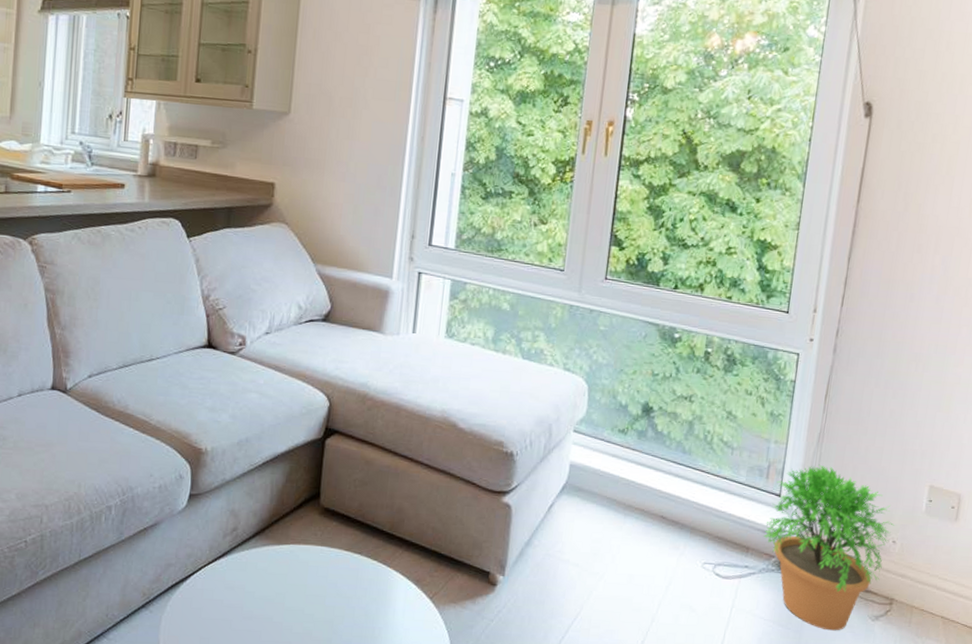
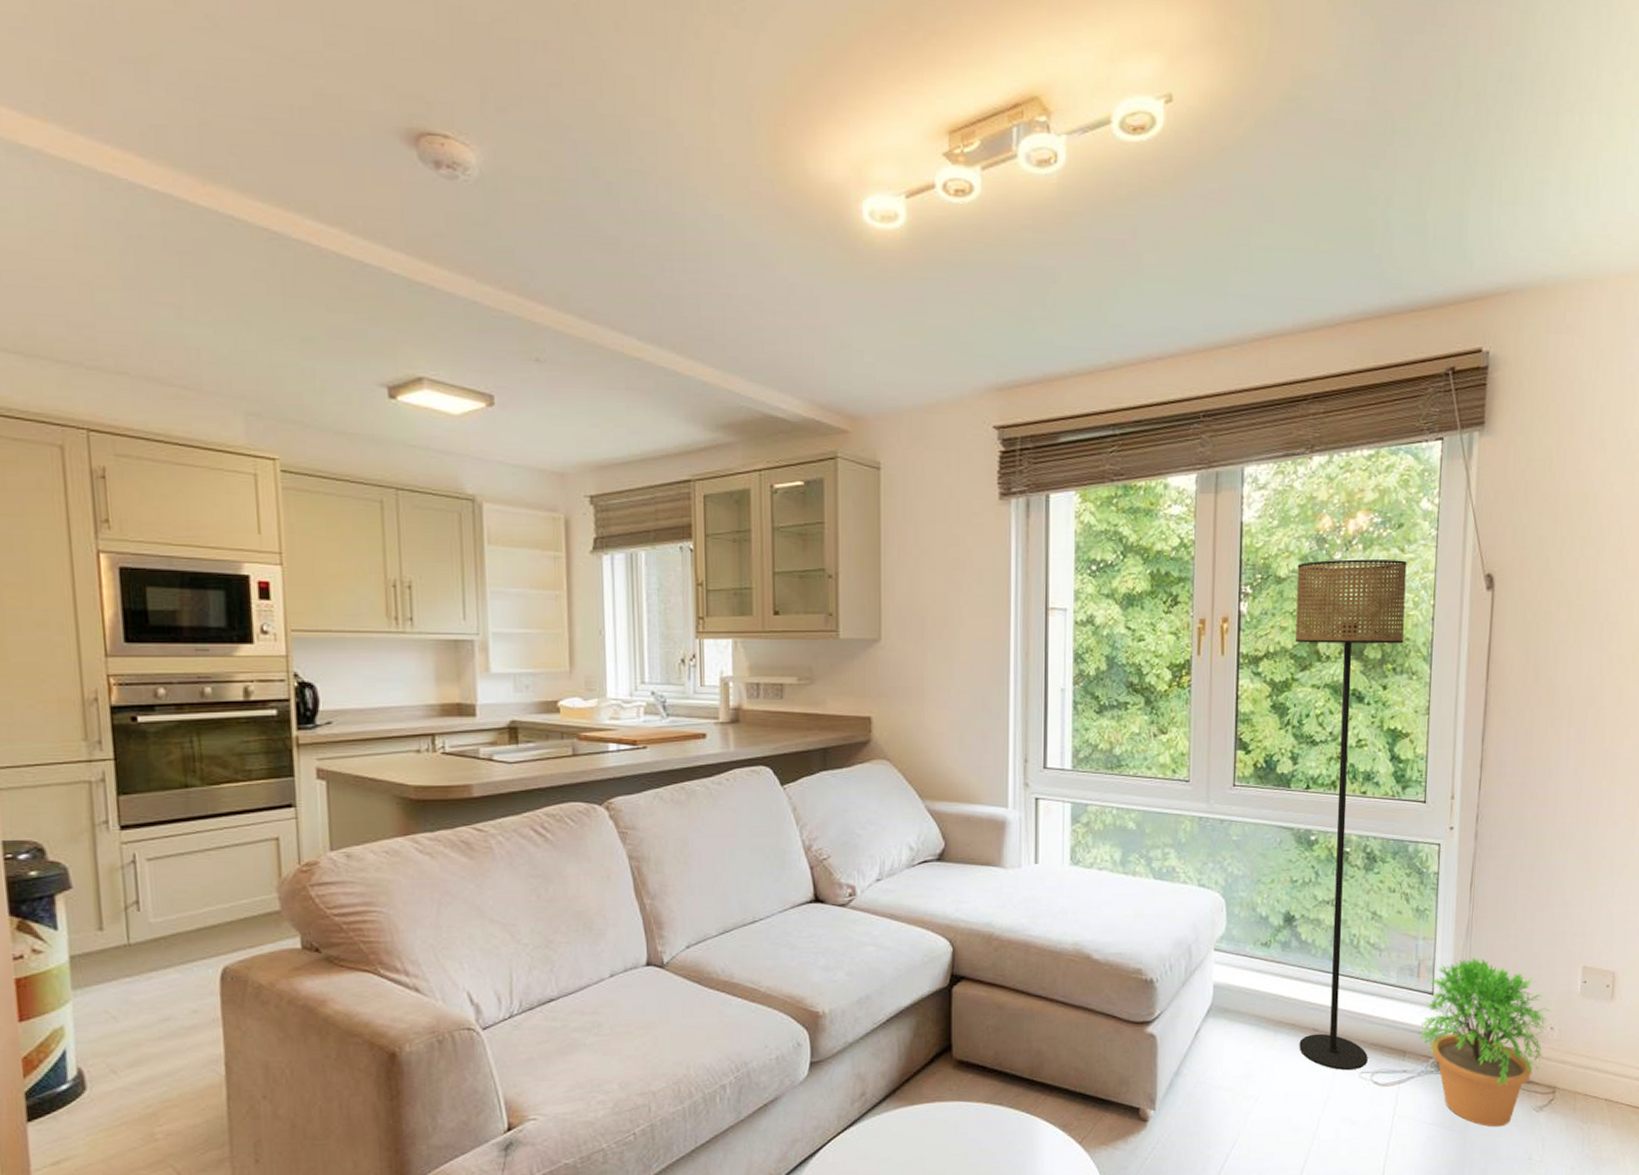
floor lamp: none [646,76,790,560] -> present [1295,559,1407,1071]

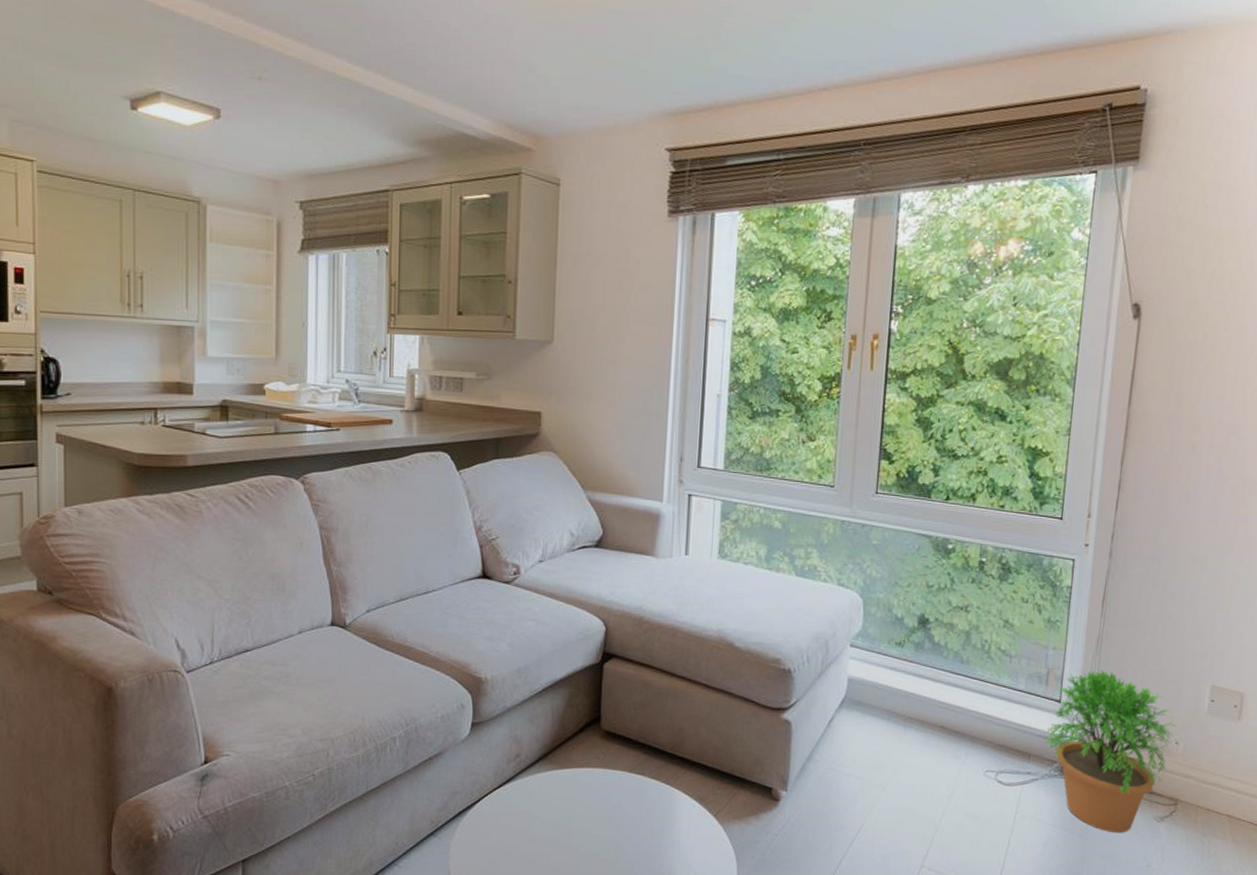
floor lamp: present [1295,559,1407,1071] -> none [927,284,1055,768]

